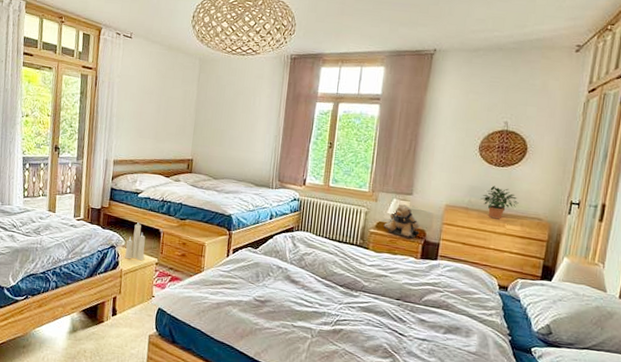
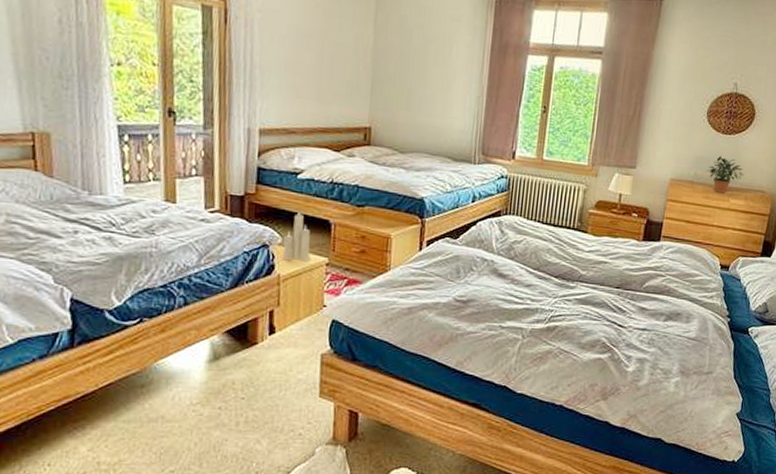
teddy bear: present [383,204,420,239] -> none [604,179,643,218]

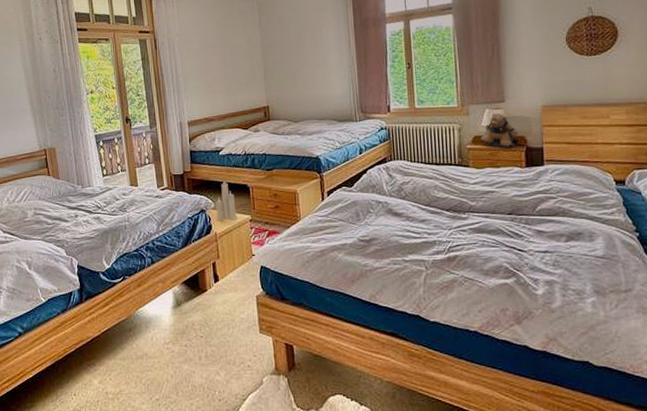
teddy bear: none [604,179,643,218] -> present [480,113,520,148]
potted plant: present [706,155,744,193] -> none [578,76,620,112]

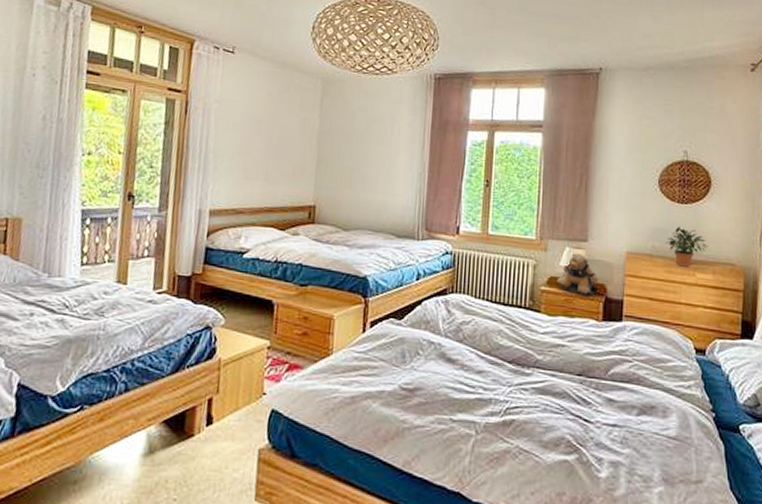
candle: present [216,181,238,221] -> none [223,293,253,345]
potted plant: none [578,76,620,112] -> present [665,226,708,267]

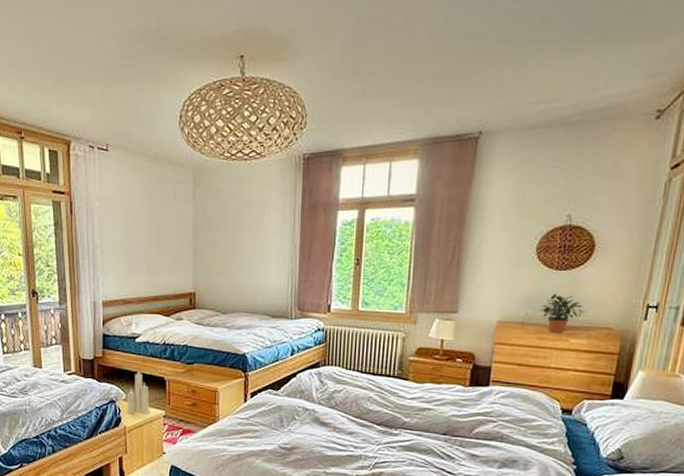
candle: none [223,293,253,345] -> present [126,372,151,415]
teddy bear: present [556,253,599,296] -> none [425,325,468,364]

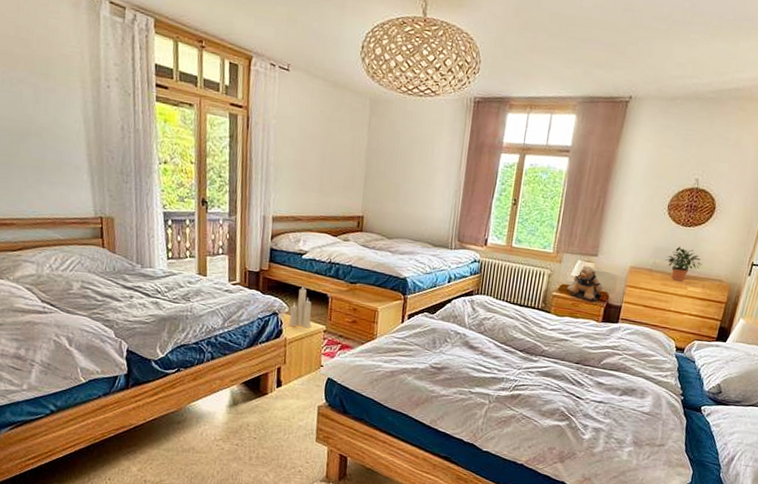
teddy bear: none [425,325,468,364] -> present [566,266,604,302]

